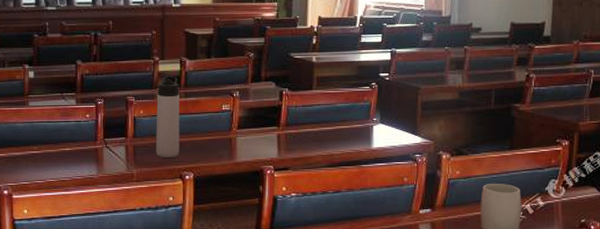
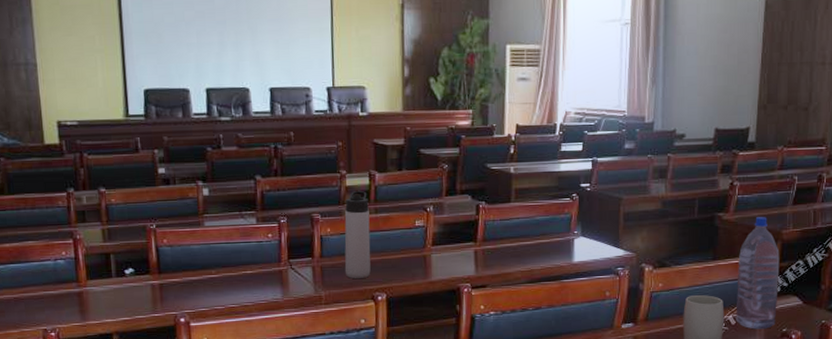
water bottle: none [533,109,577,219] -> present [736,217,780,329]

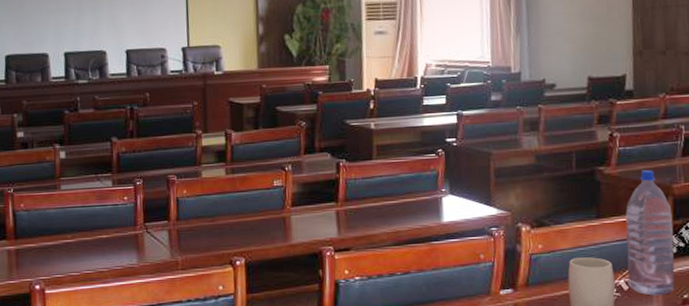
thermos bottle: present [344,191,371,280] -> none [201,151,228,243]

